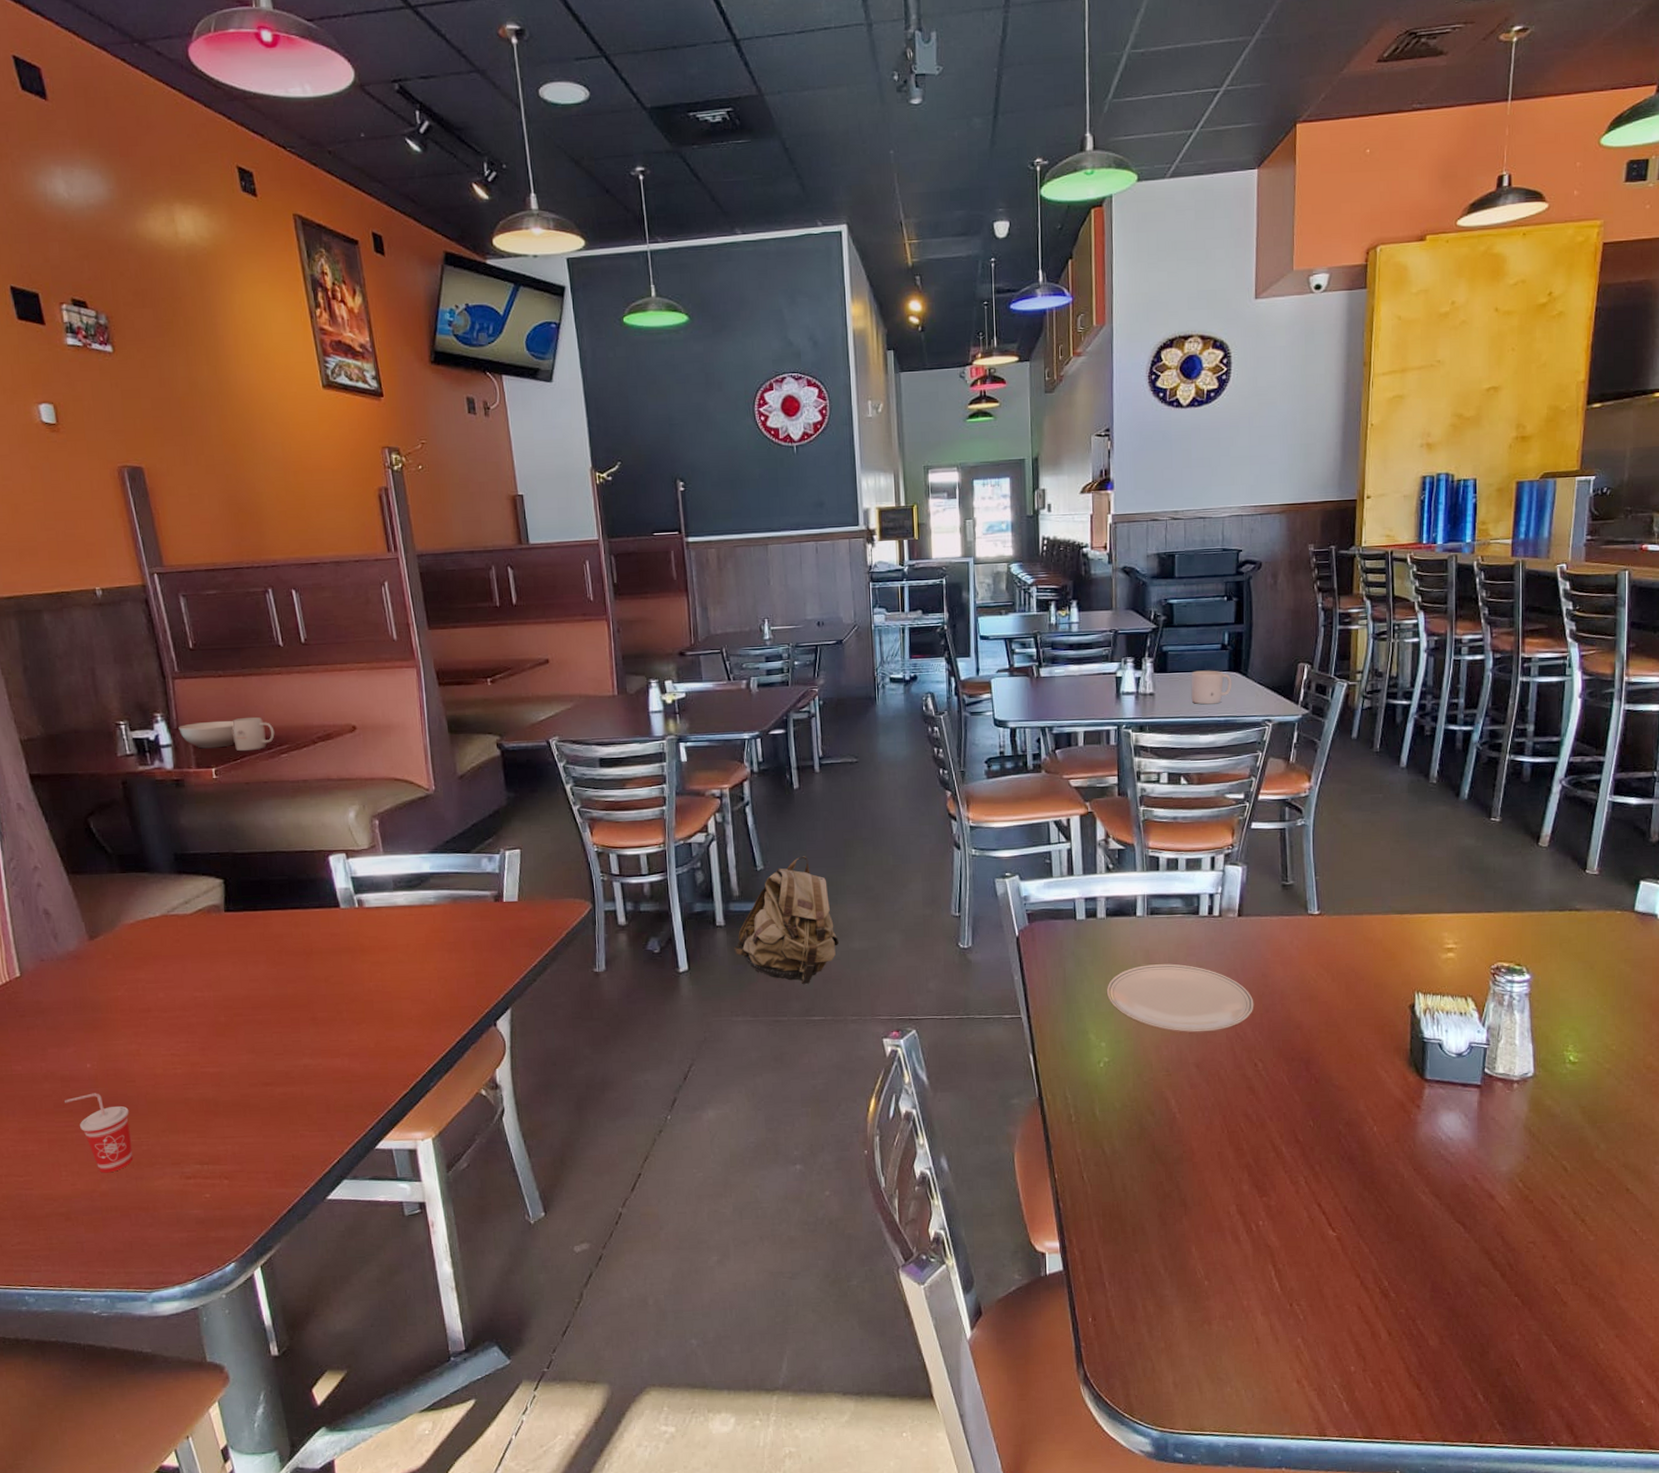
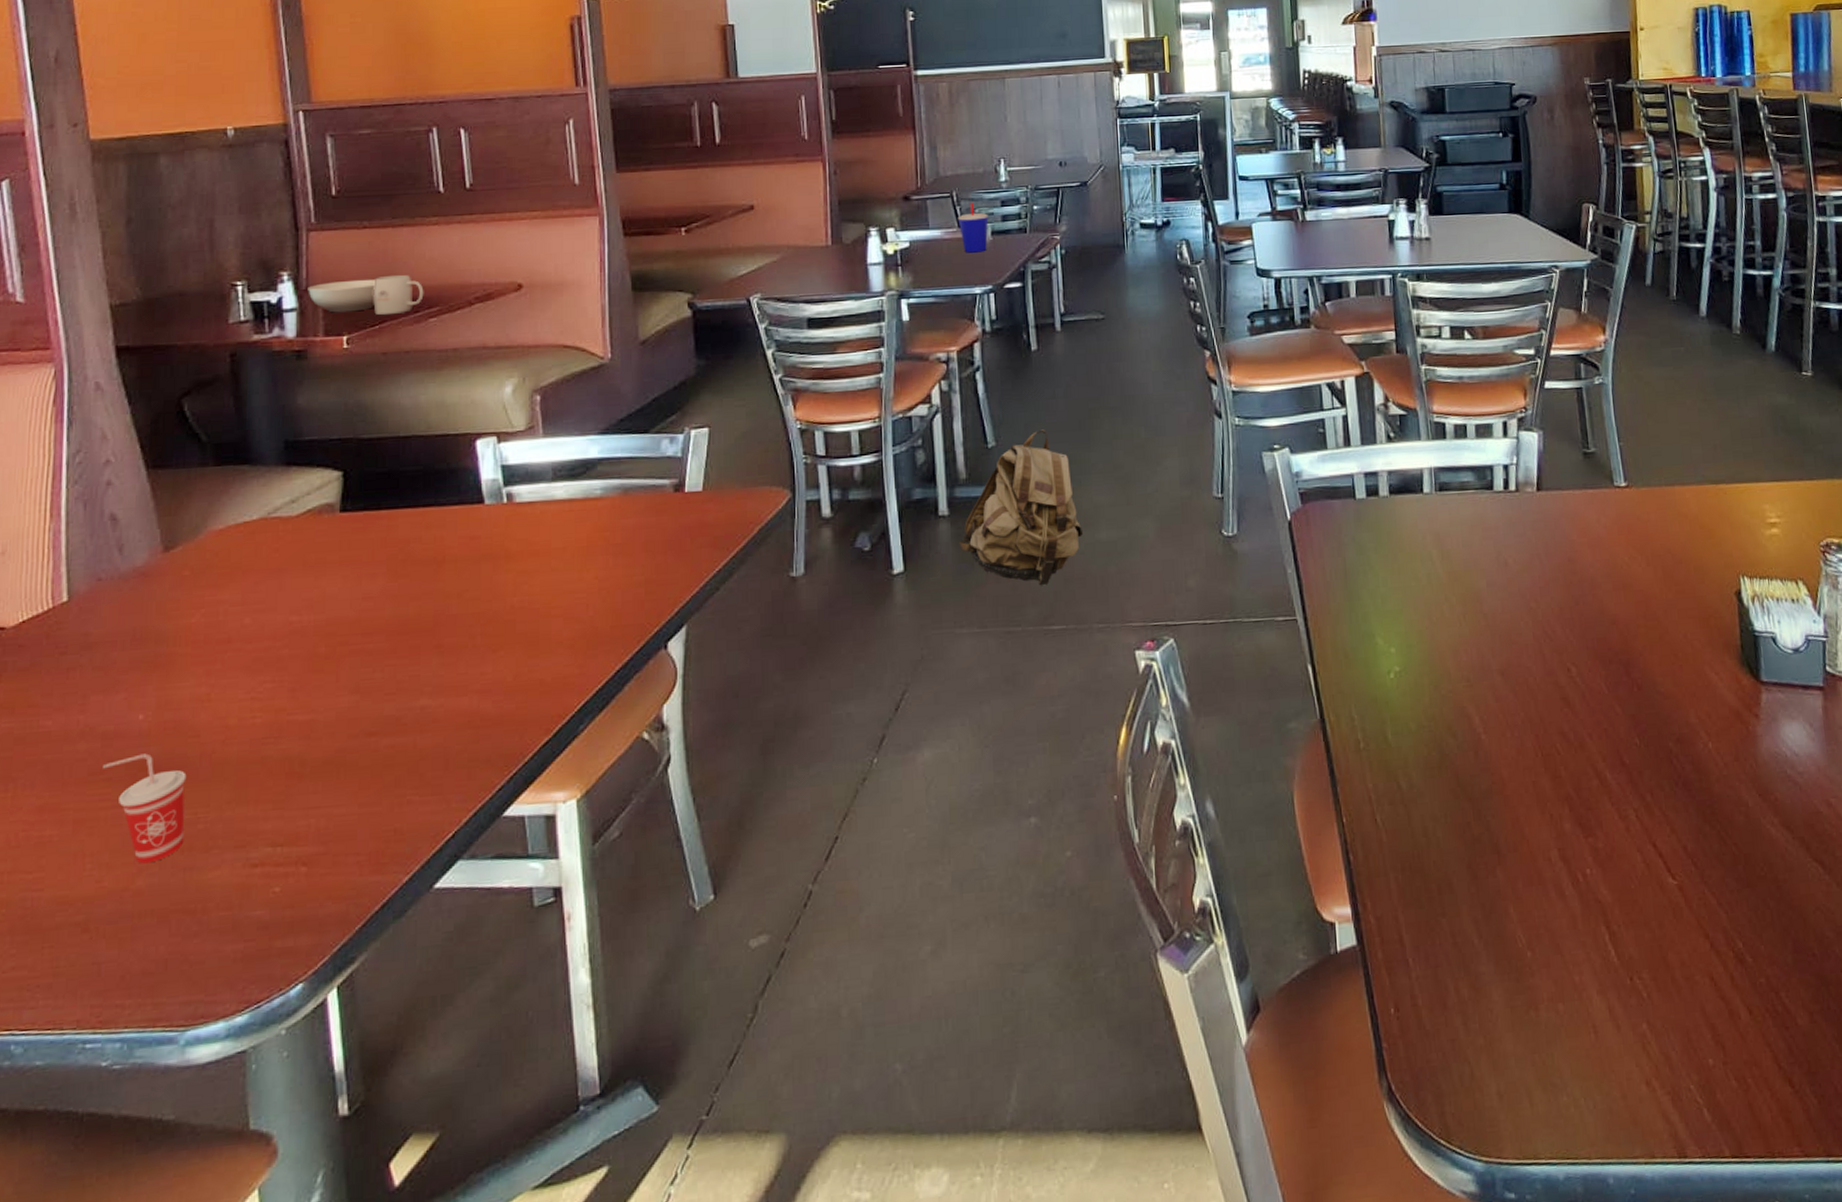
beverage cup: none [727,657,755,703] -> present [957,202,989,253]
plate: present [1107,963,1254,1034] -> none [1394,549,1562,633]
mug: present [1191,670,1232,705] -> none [1469,212,1514,250]

